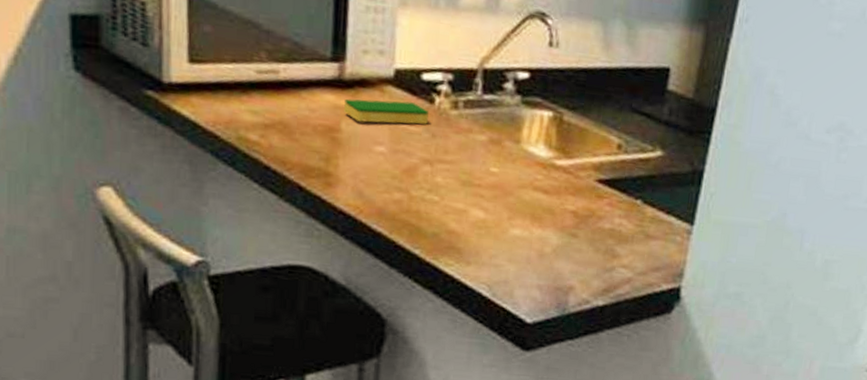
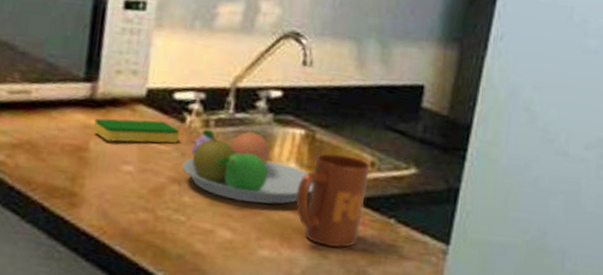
fruit bowl: none [433,110,562,185] -> present [182,129,314,204]
mug: none [545,135,617,228] -> present [295,153,370,248]

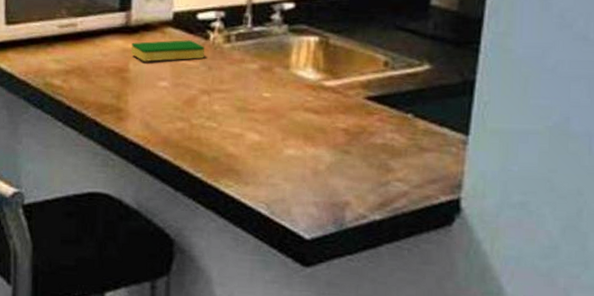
fruit bowl: present [182,129,314,204] -> none [210,42,331,108]
mug: present [295,153,370,248] -> none [315,56,384,144]

